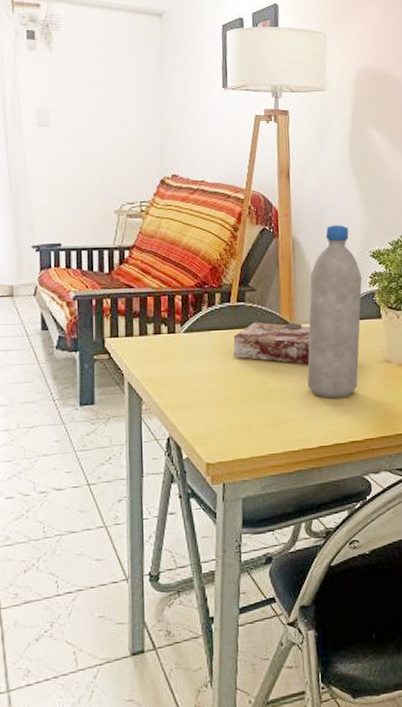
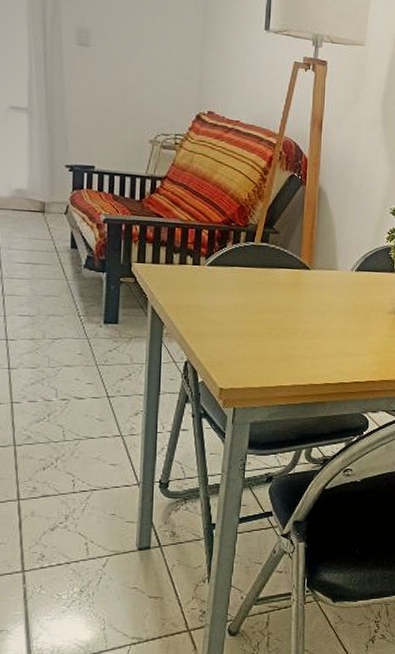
book: present [233,322,311,364] -> none [254,263,328,307]
water bottle: present [307,225,363,399] -> none [319,179,381,343]

